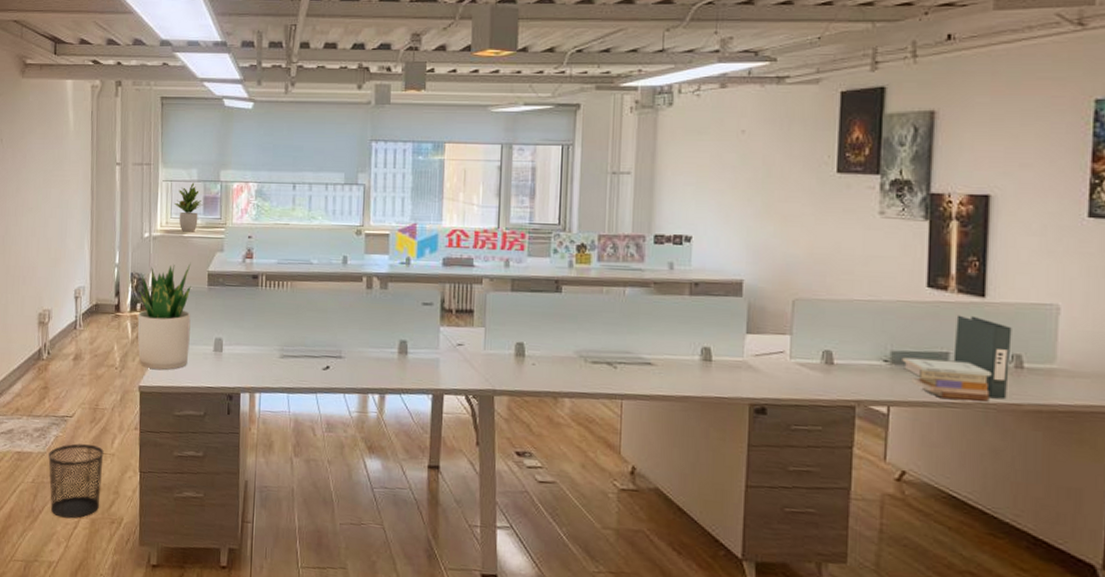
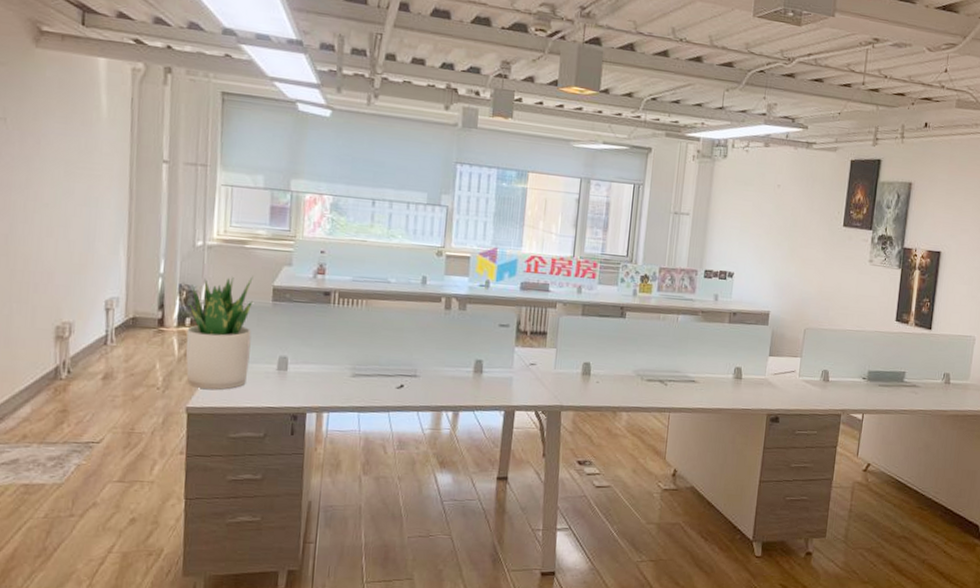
waste bin: present [48,443,104,519] -> none [67,472,141,554]
potted plant: present [173,182,205,233] -> none [234,189,272,244]
books: present [902,357,992,402] -> none [875,375,931,409]
binder: present [953,315,1012,400] -> none [907,343,946,407]

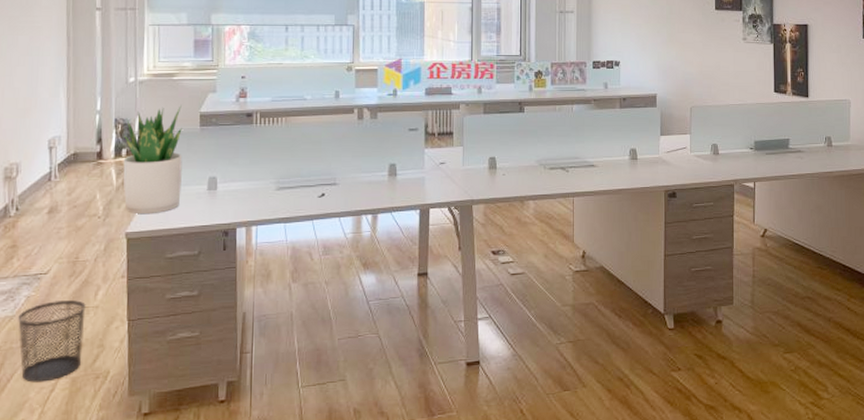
waste bin: none [67,472,141,554] -> present [18,300,86,382]

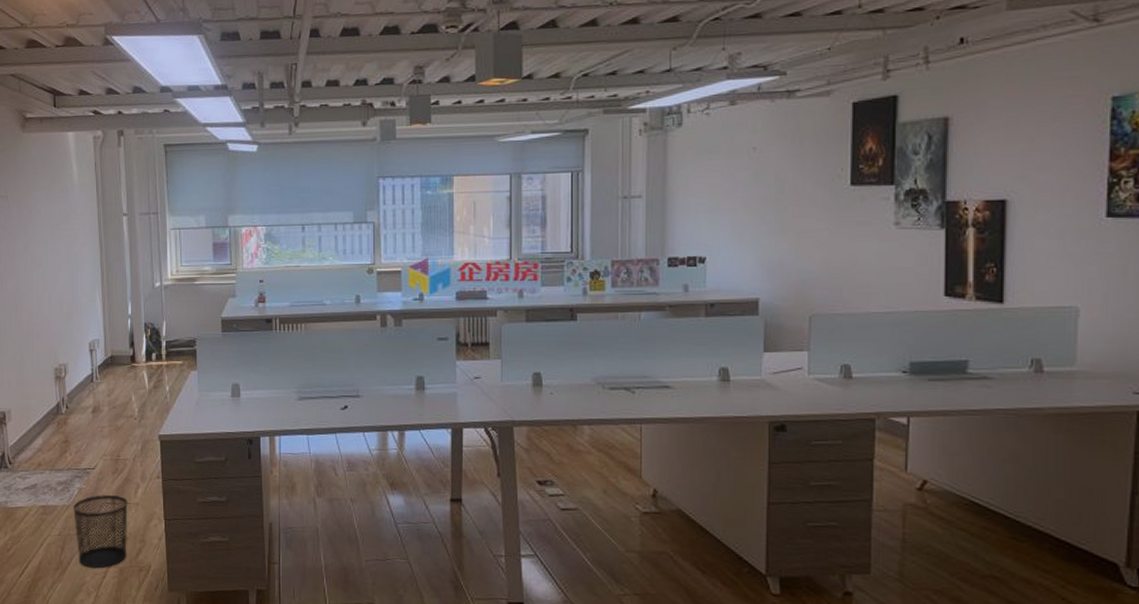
planter: present [123,105,182,215] -> none [152,310,207,419]

